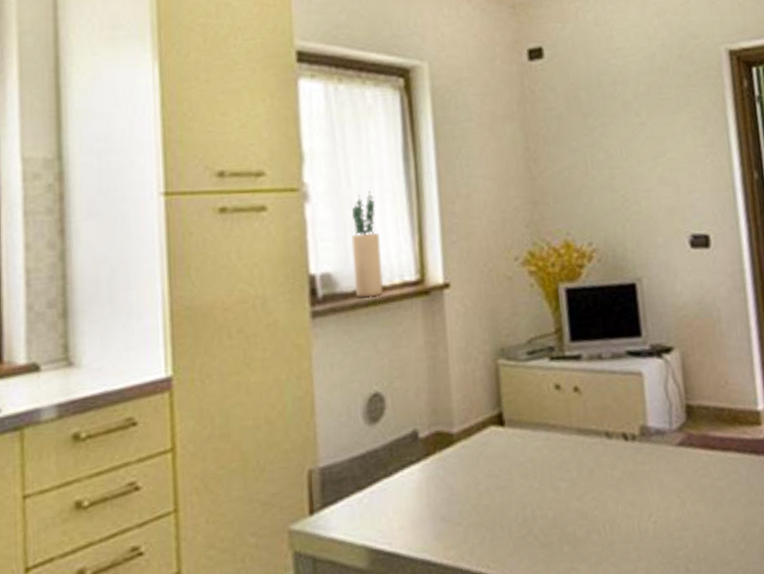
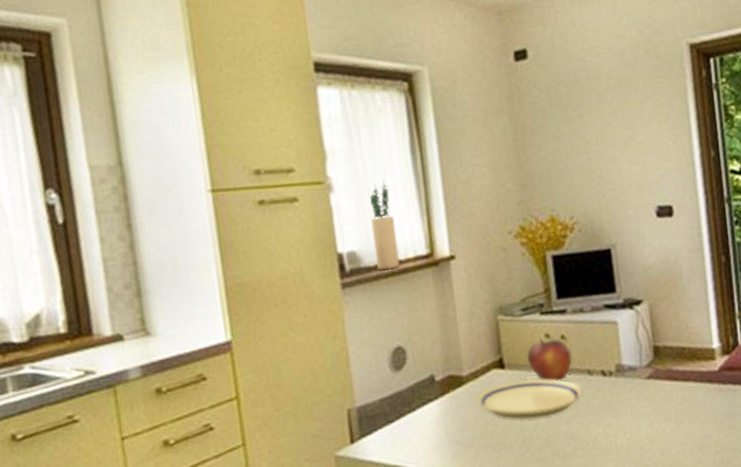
plate: none [468,440,599,492] -> present [476,379,583,420]
fruit: none [532,390,588,444] -> present [527,339,573,381]

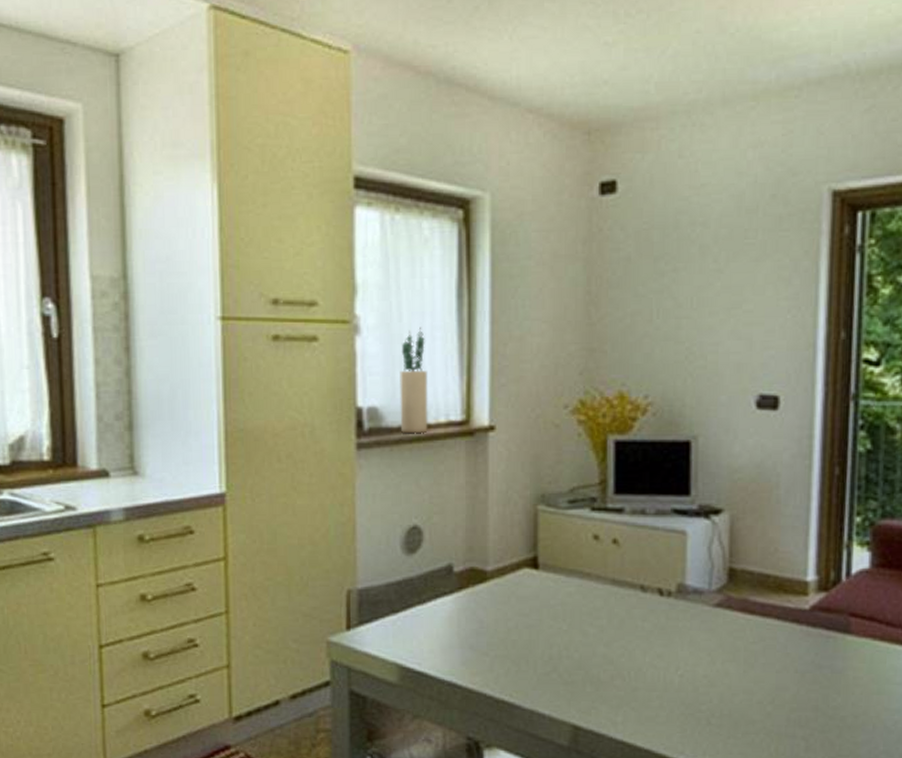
plate: present [476,379,583,420] -> none [500,585,631,634]
fruit: present [527,339,573,381] -> none [567,540,623,594]

